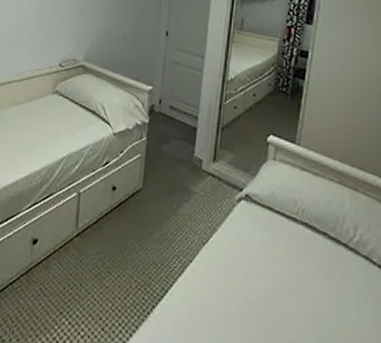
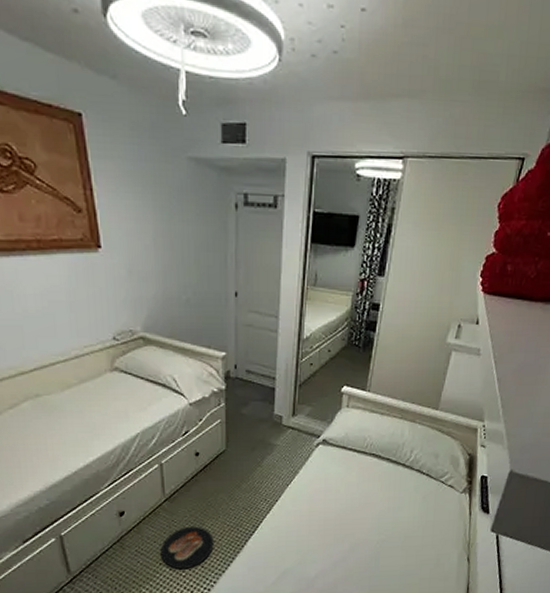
slippers: none [62,272,119,328] -> present [160,526,214,569]

